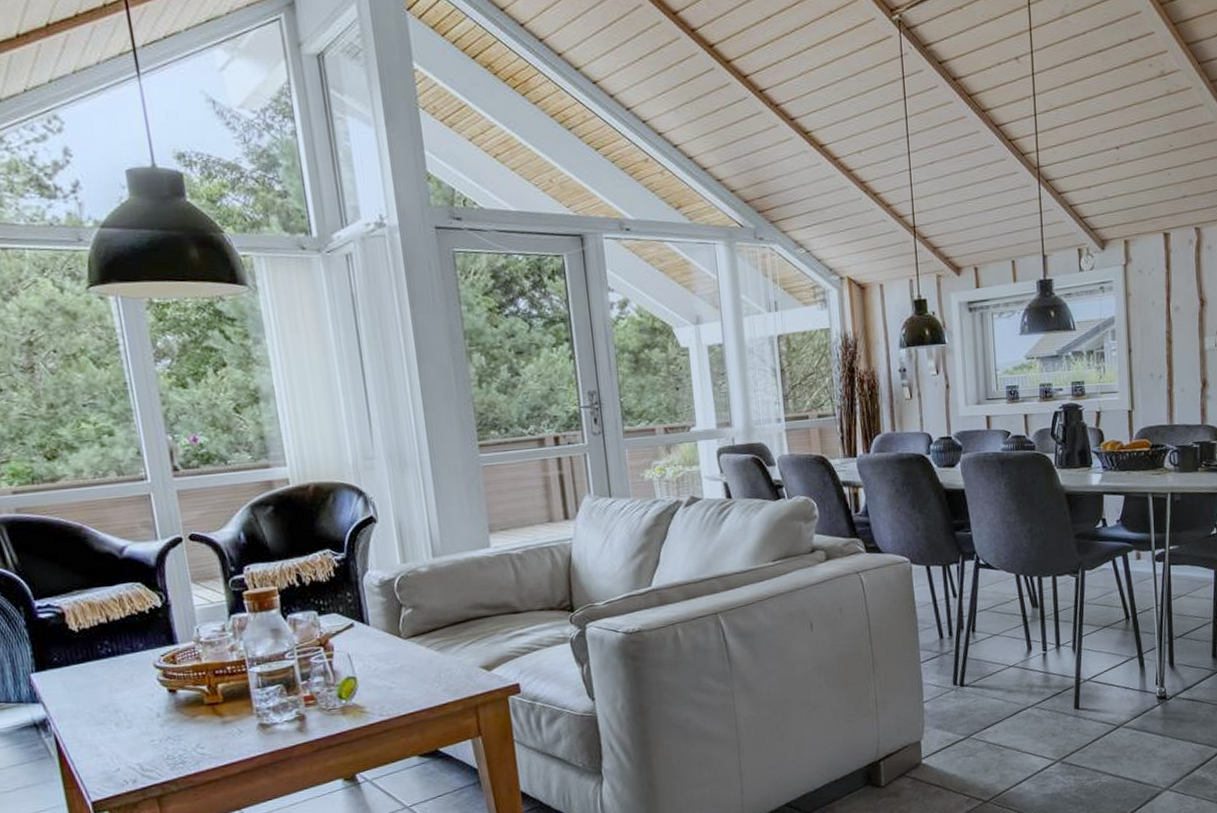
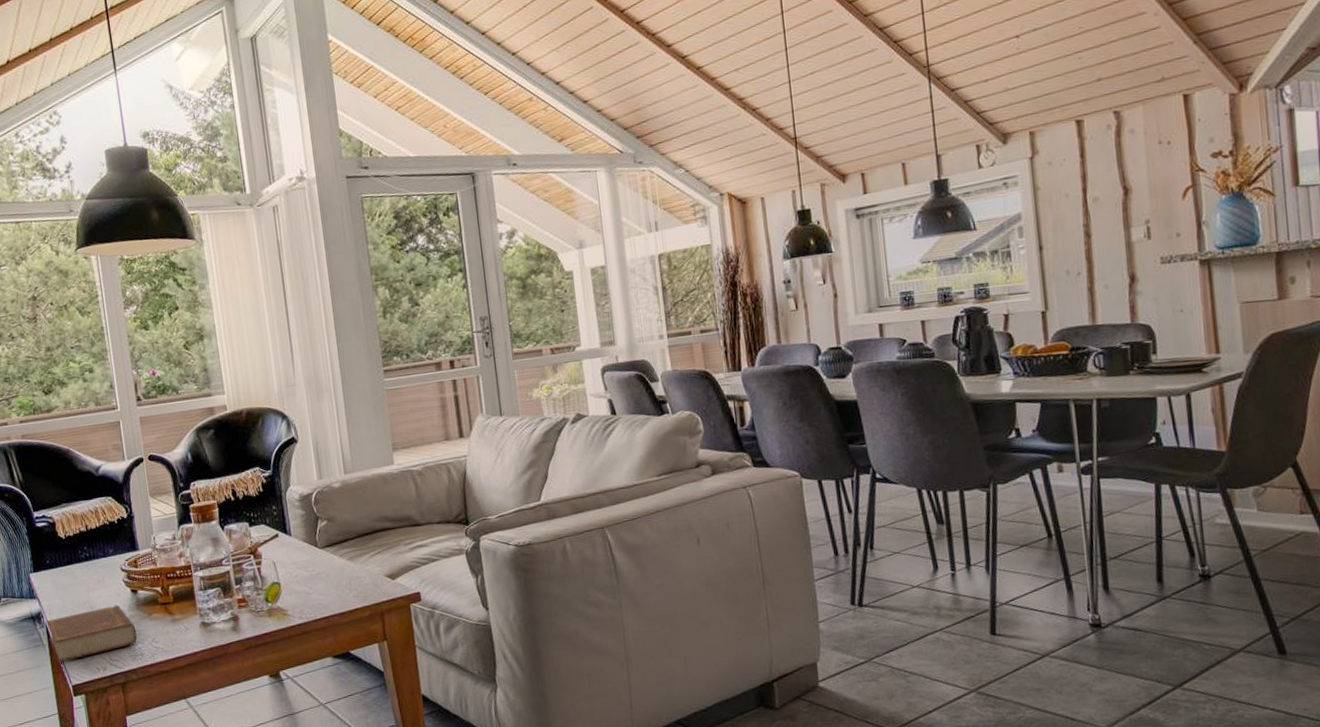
book: none [54,707,177,777] -> present [46,605,137,663]

